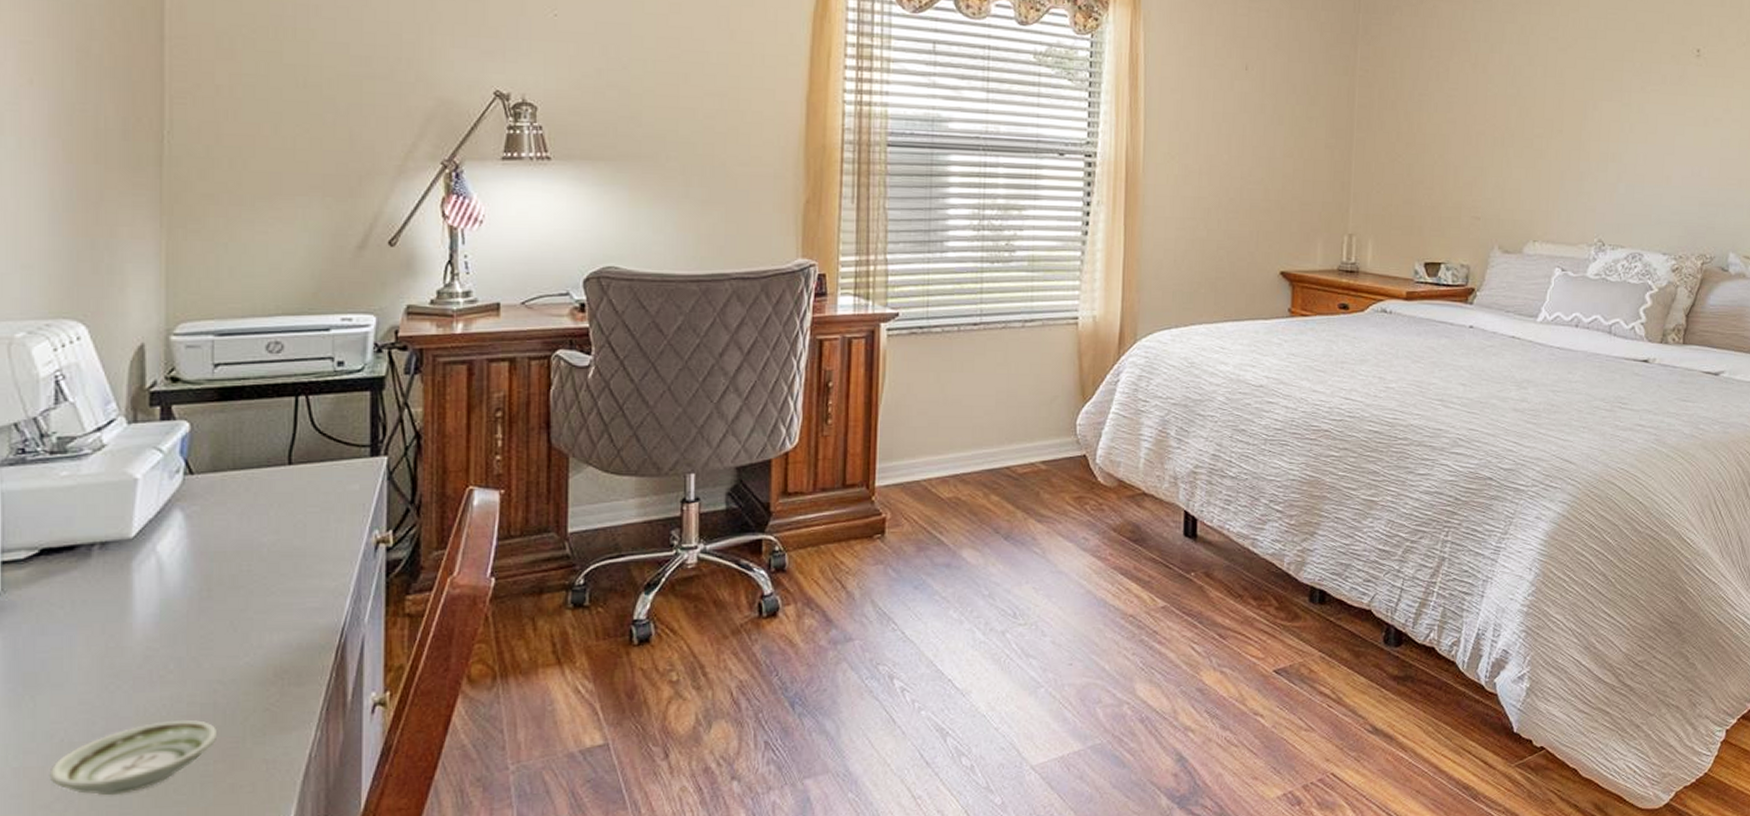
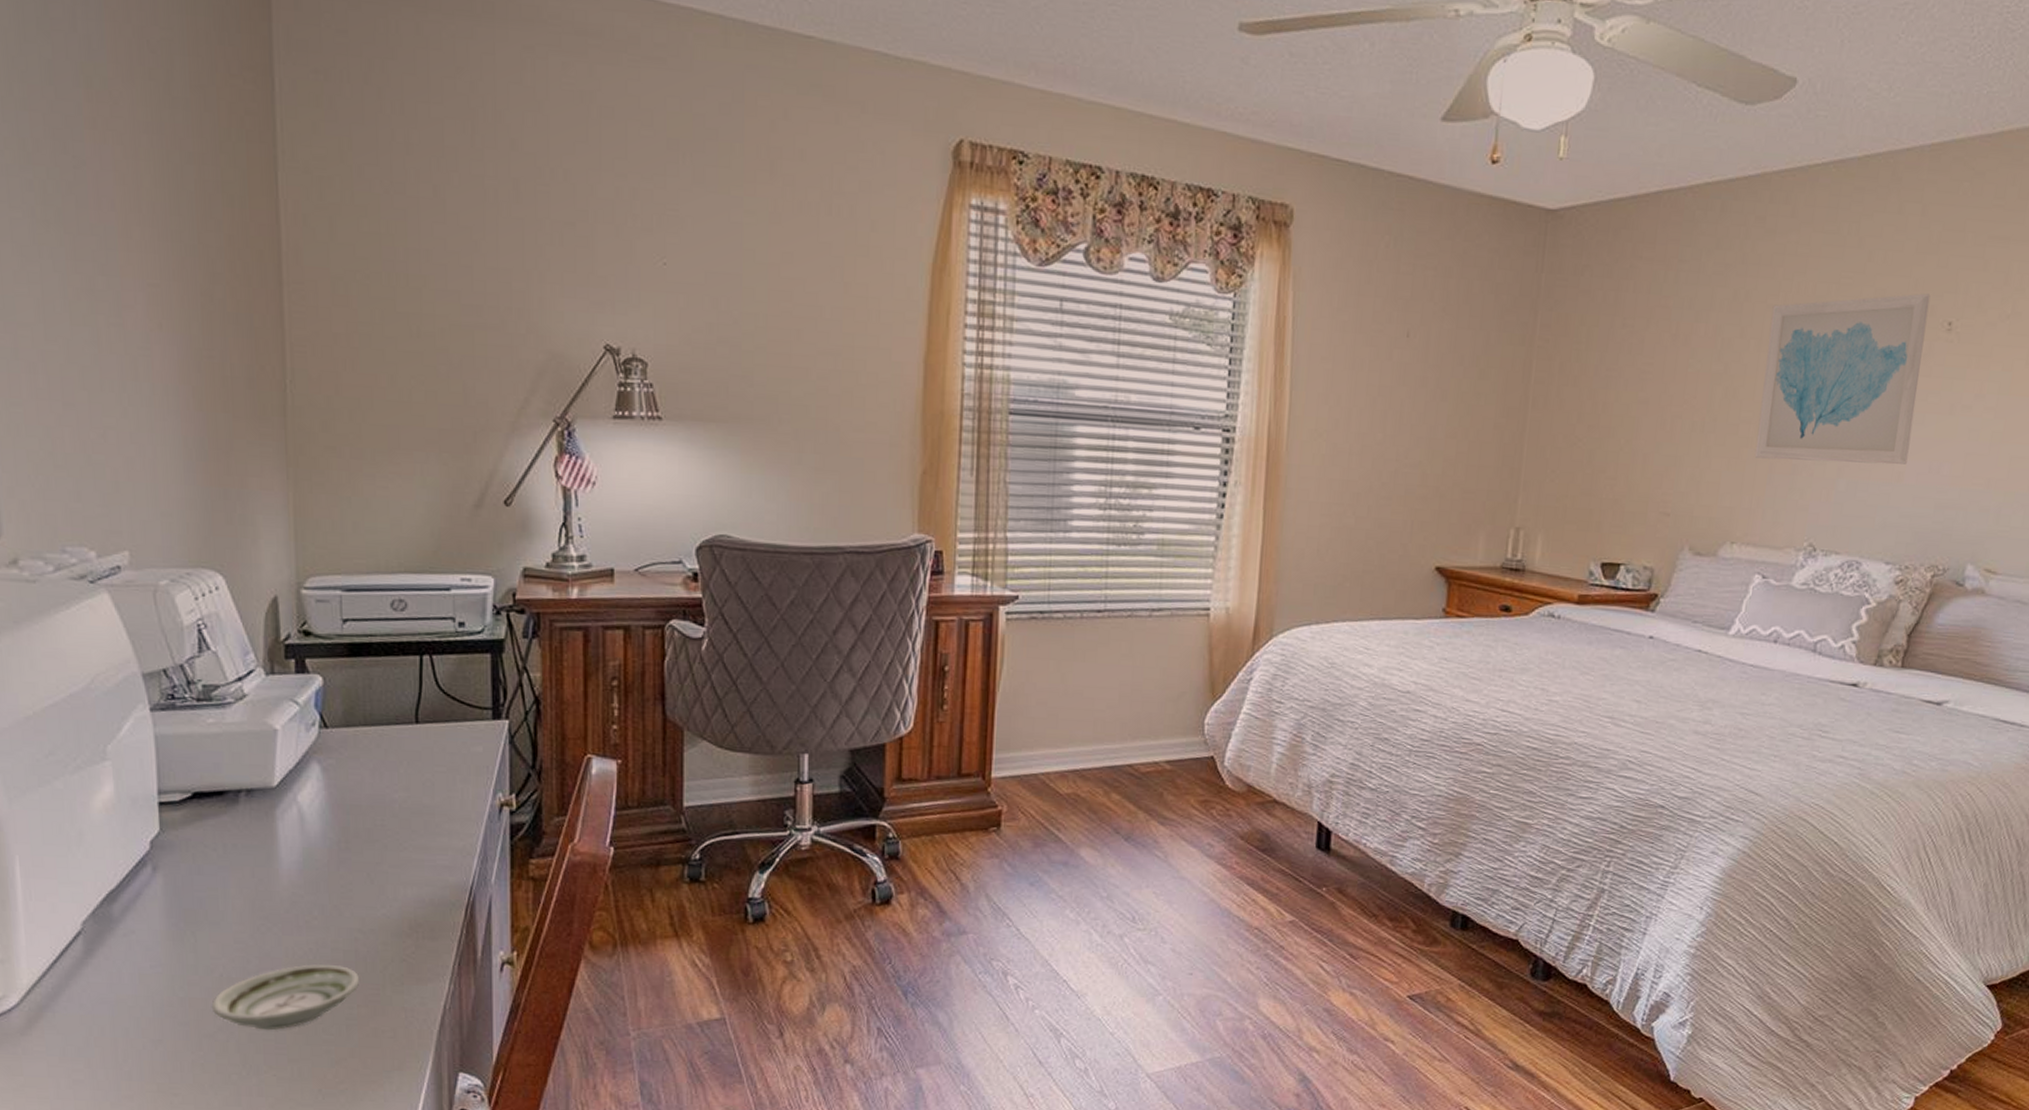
wall art: none [1548,26,1681,170] -> present [1754,293,1931,465]

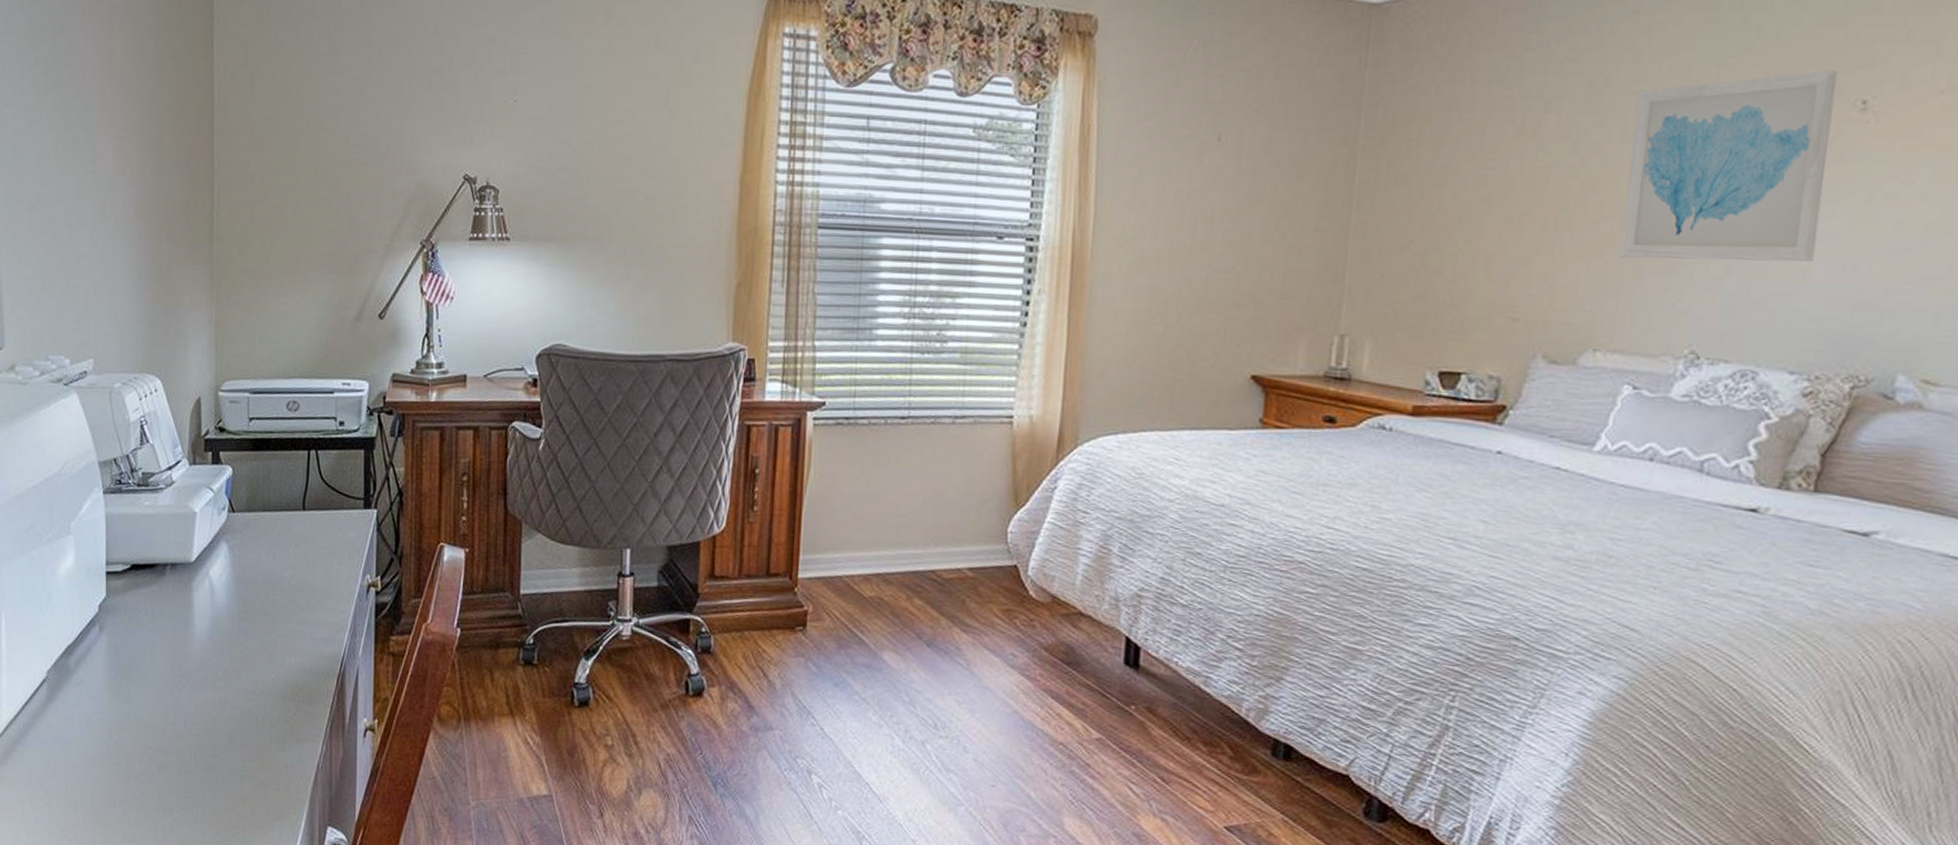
saucer: present [211,964,359,1031] -> none [138,719,251,776]

